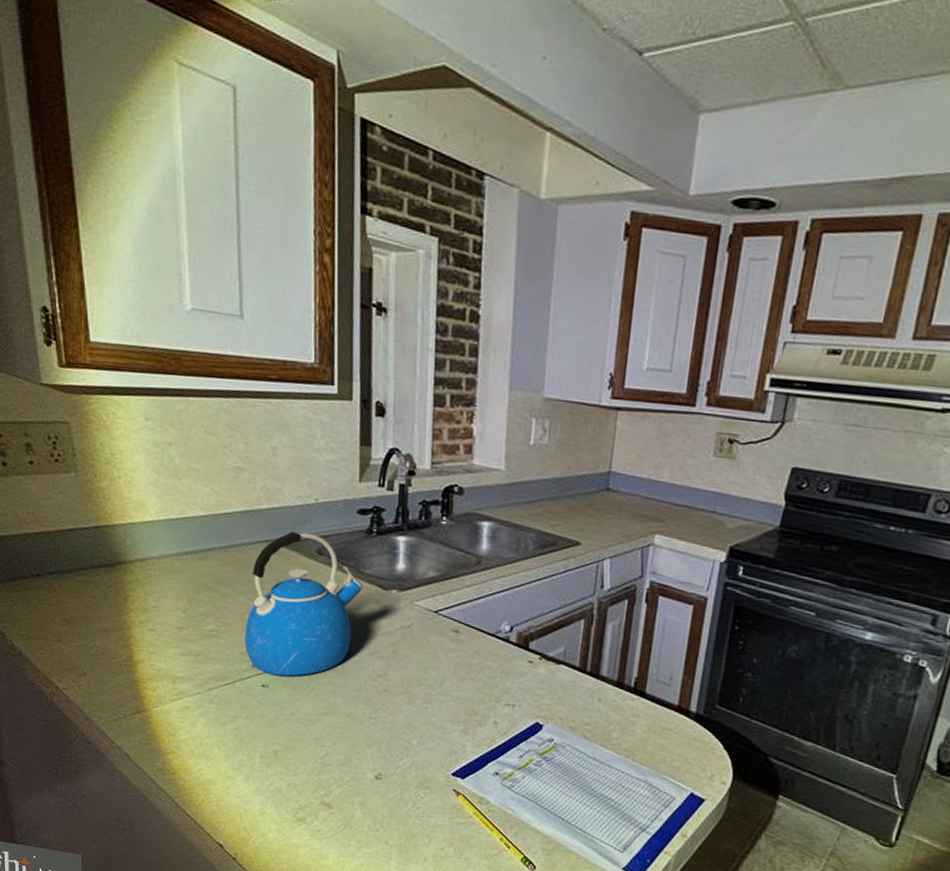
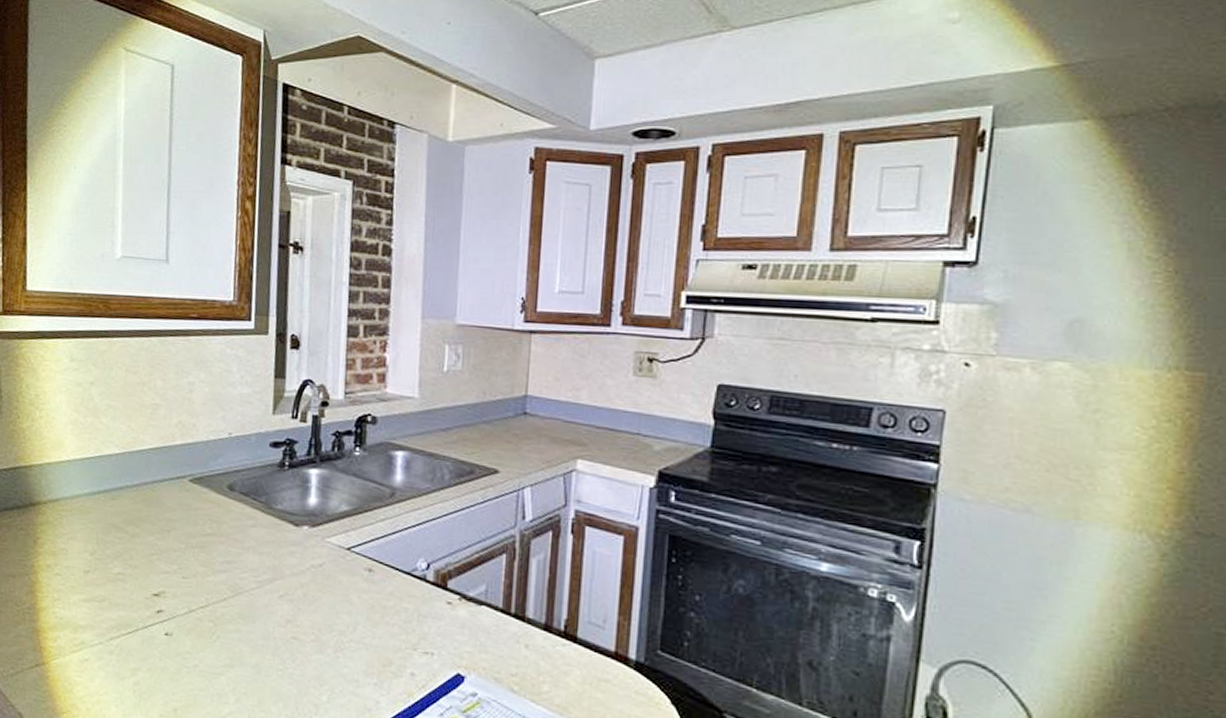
kettle: present [244,531,364,677] -> none [150,466,274,623]

